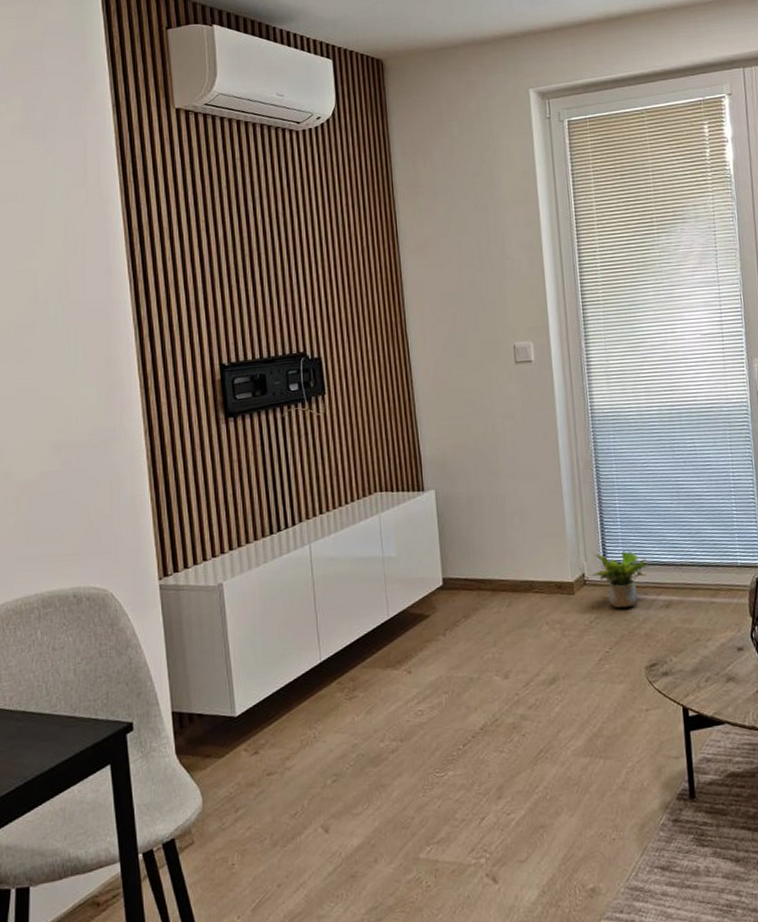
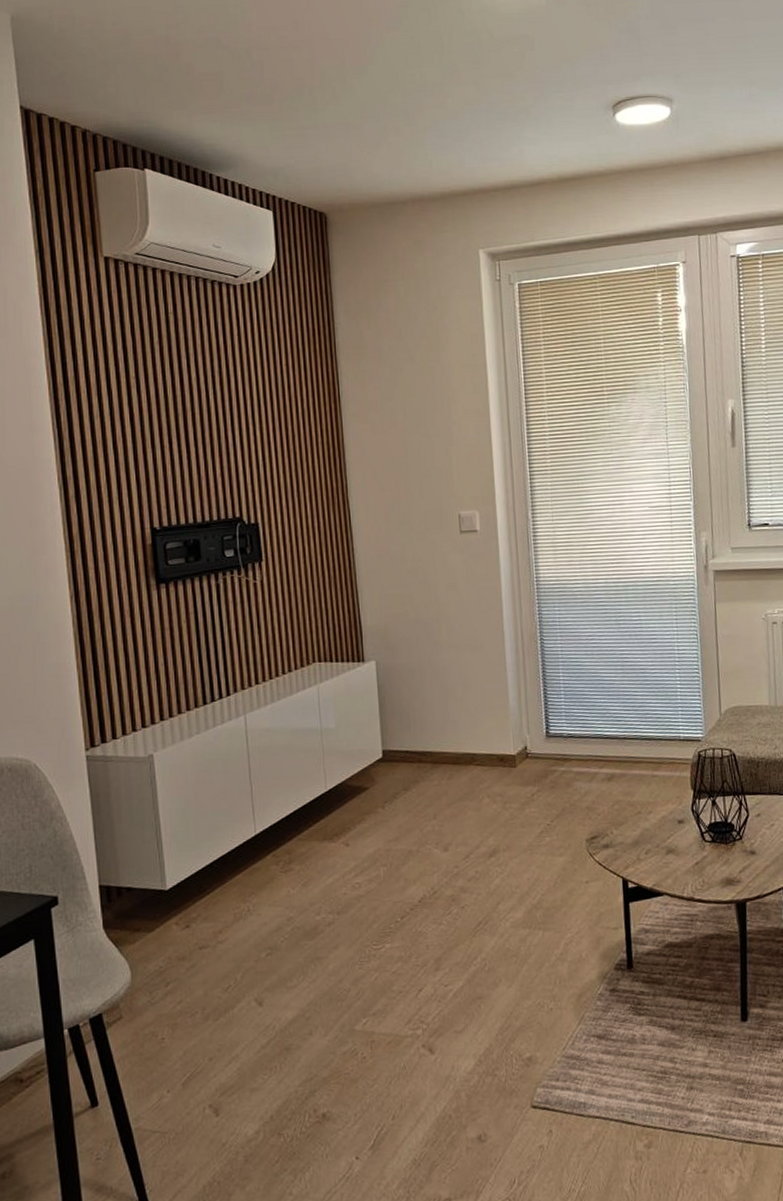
potted plant: present [591,550,651,608] -> none [533,723,594,781]

